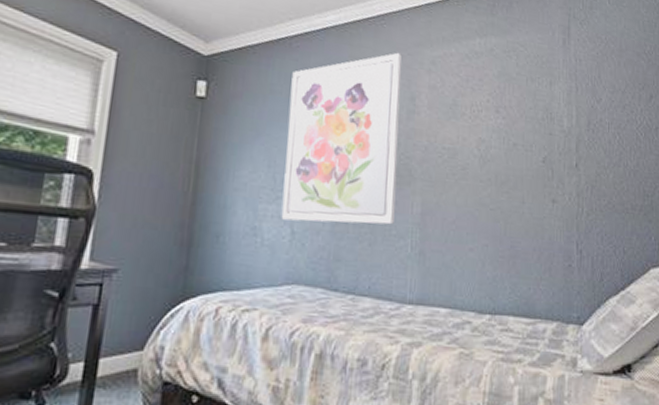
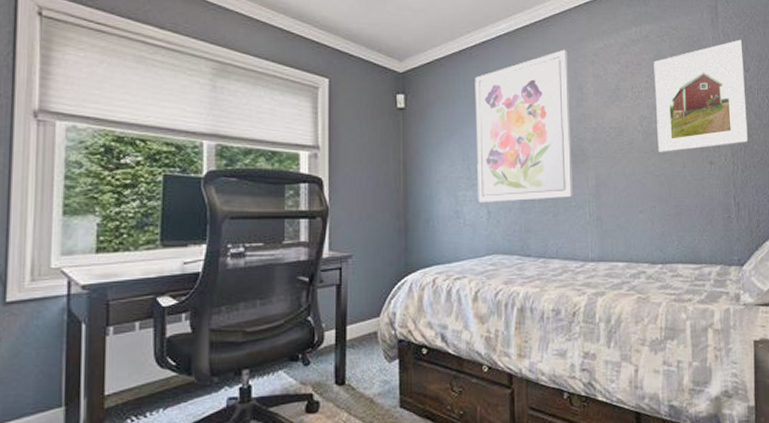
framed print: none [495,66,596,184] -> present [654,39,748,153]

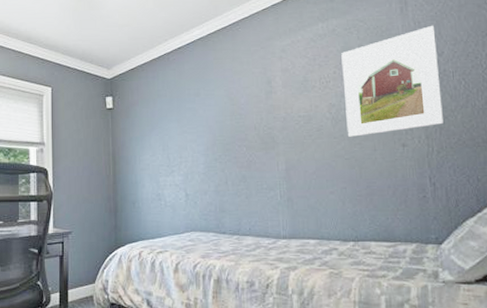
wall art: present [475,49,573,202] -> none [172,48,264,186]

